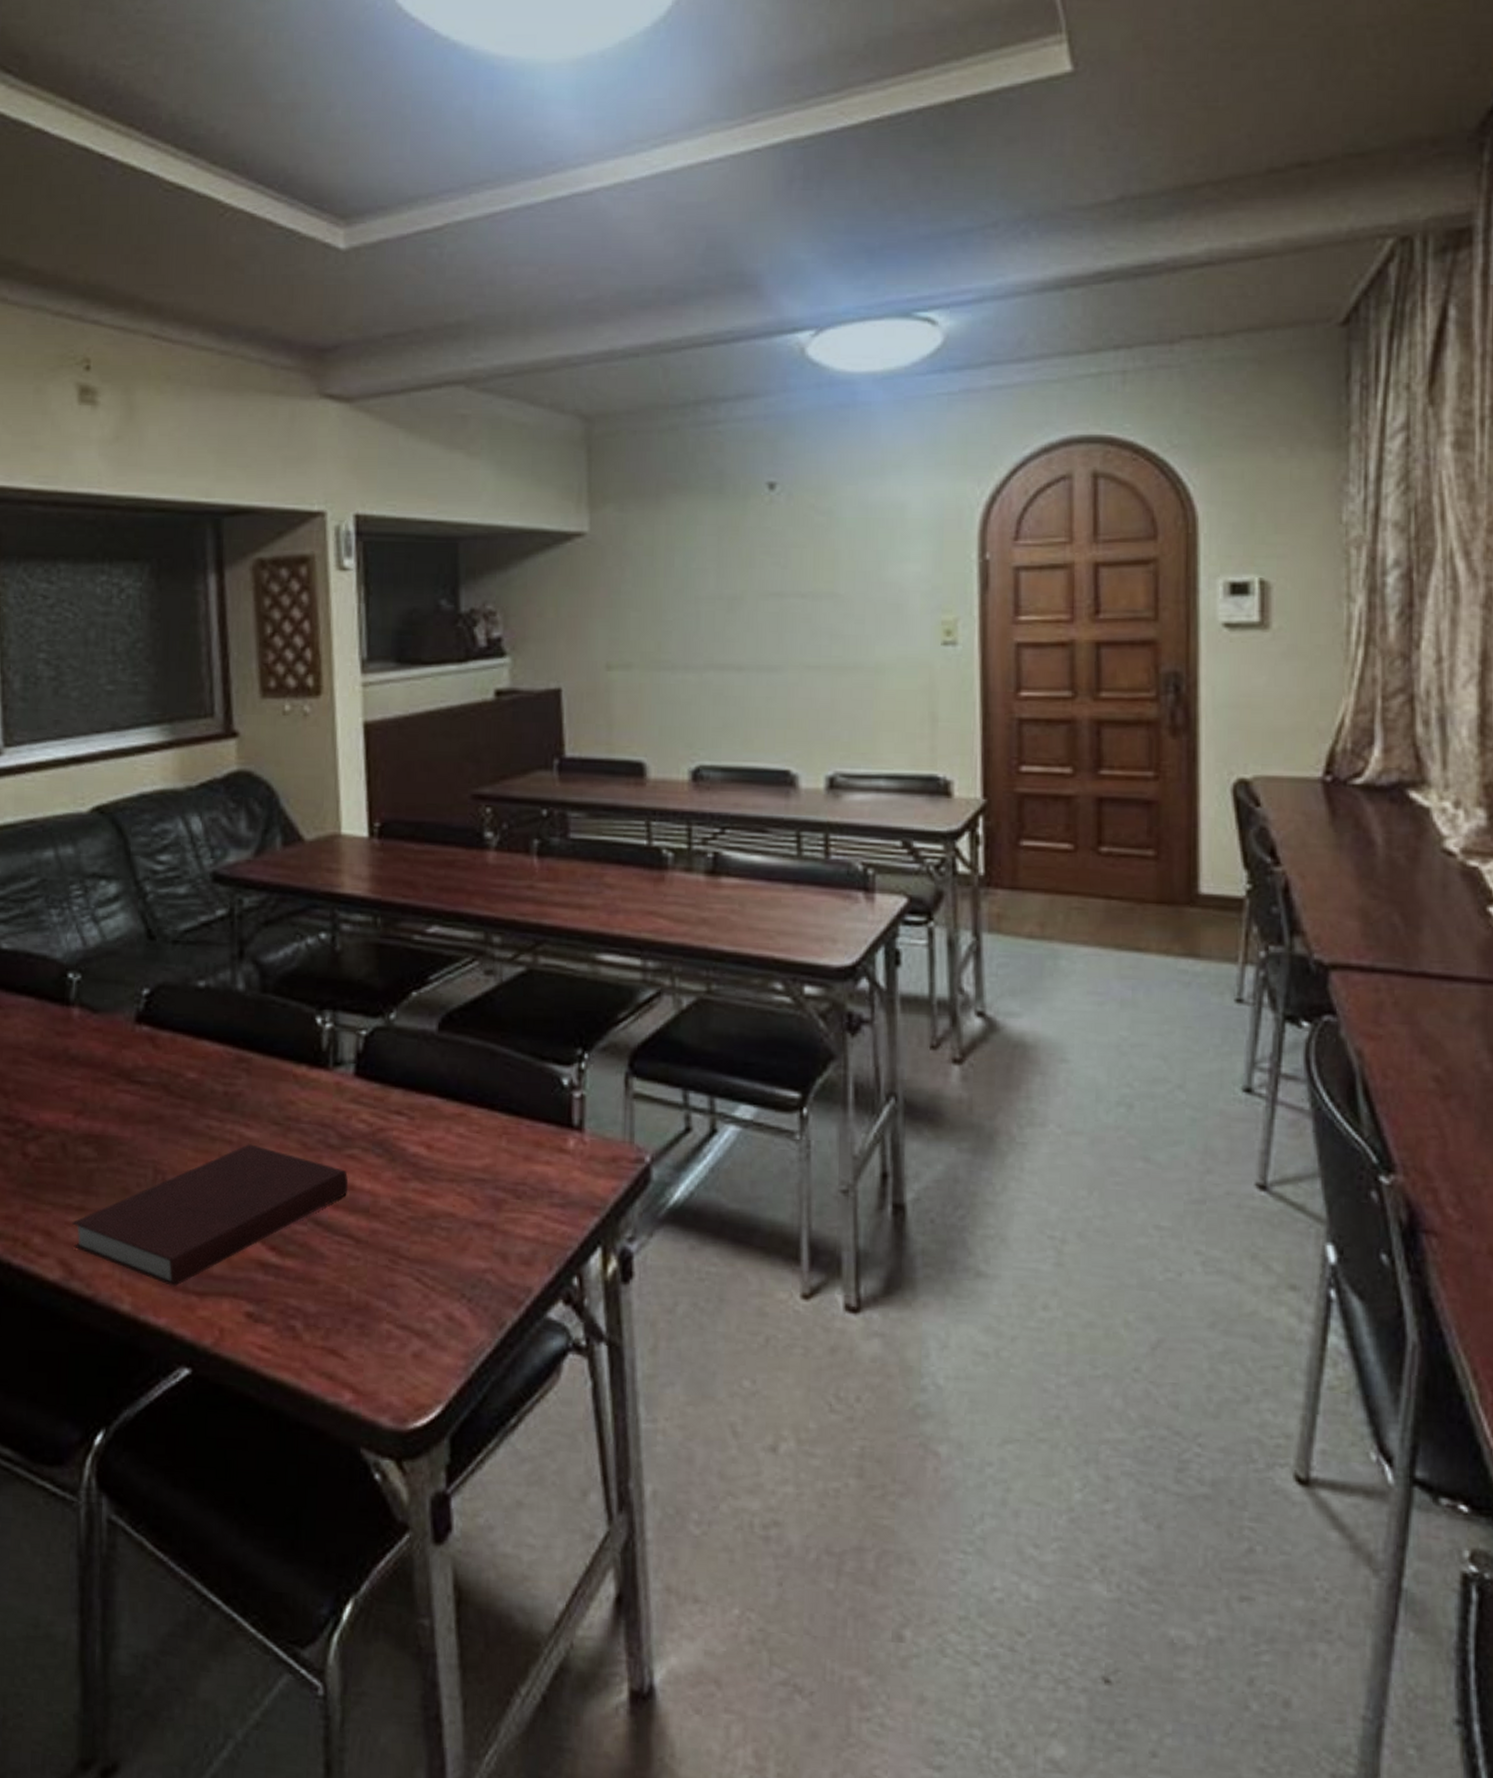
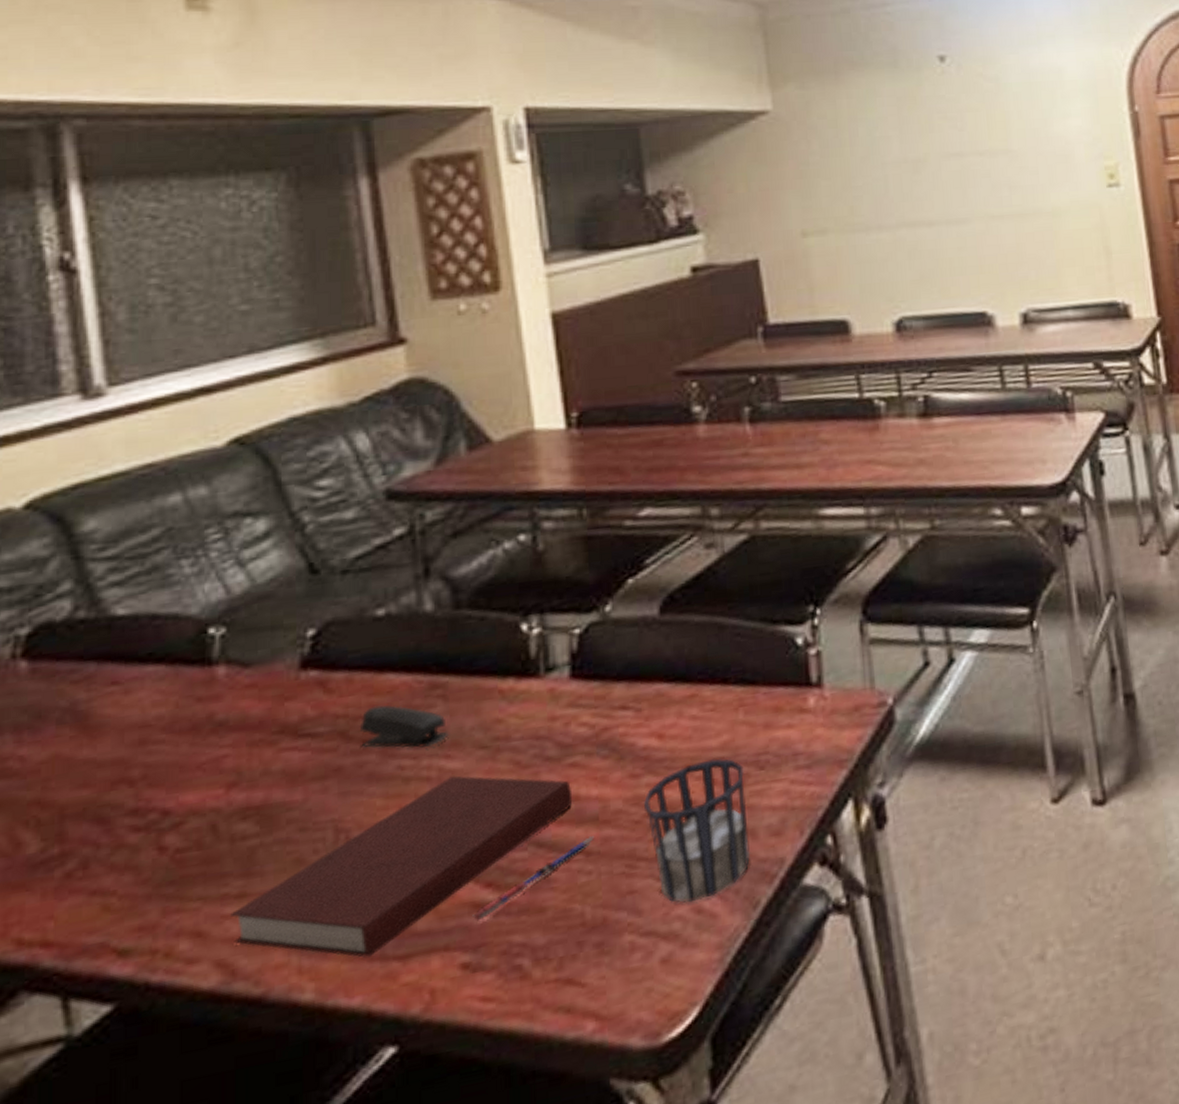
stapler: none [178,1067,249,1113] -> present [359,705,449,748]
pen: none [258,1226,364,1278] -> present [473,836,594,922]
cup: none [408,1178,502,1308] -> present [643,758,751,903]

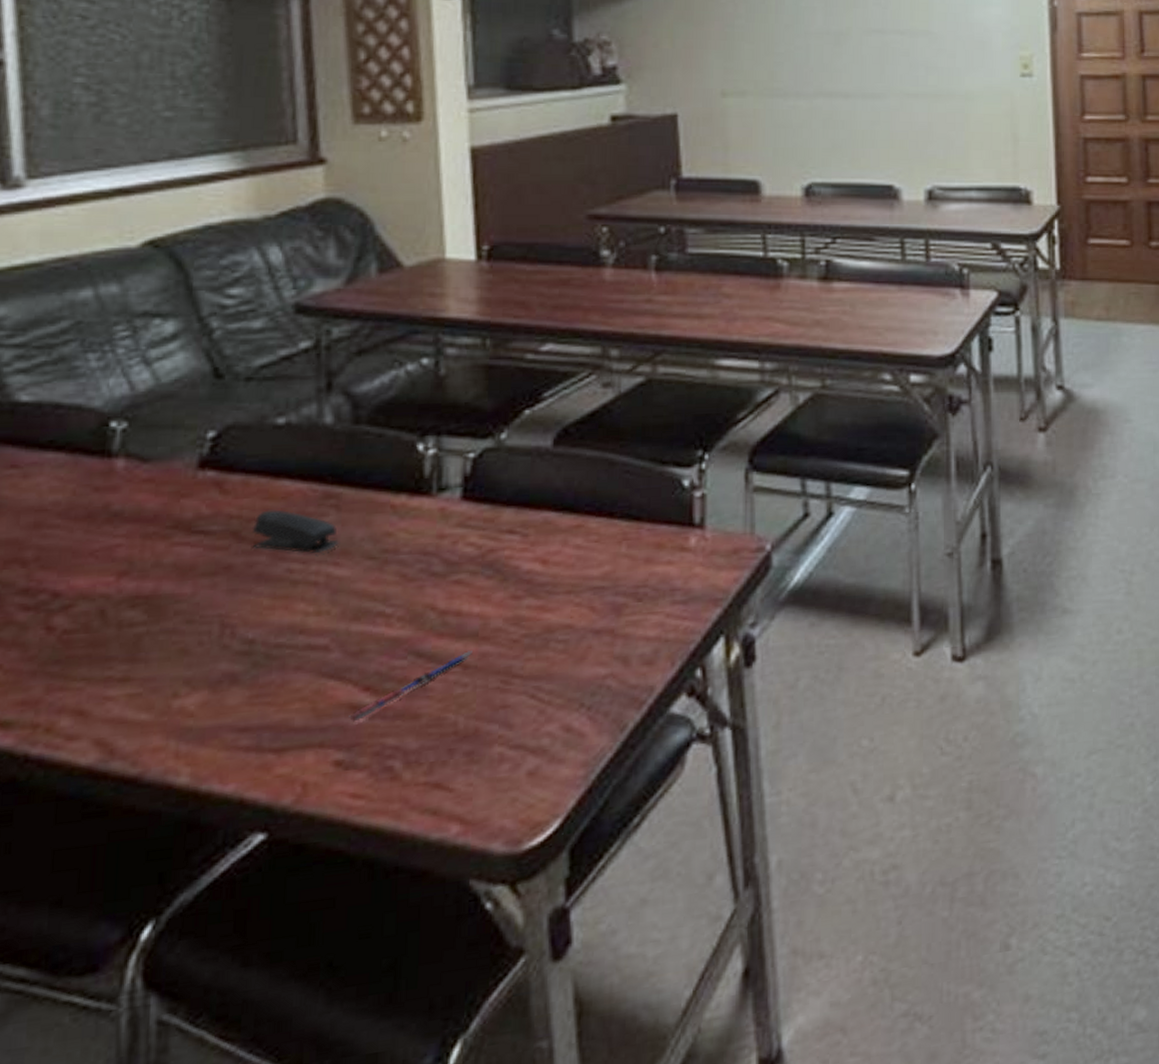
notebook: present [230,776,573,958] -> none [113,583,455,748]
cup: present [643,758,751,903] -> none [522,587,623,721]

